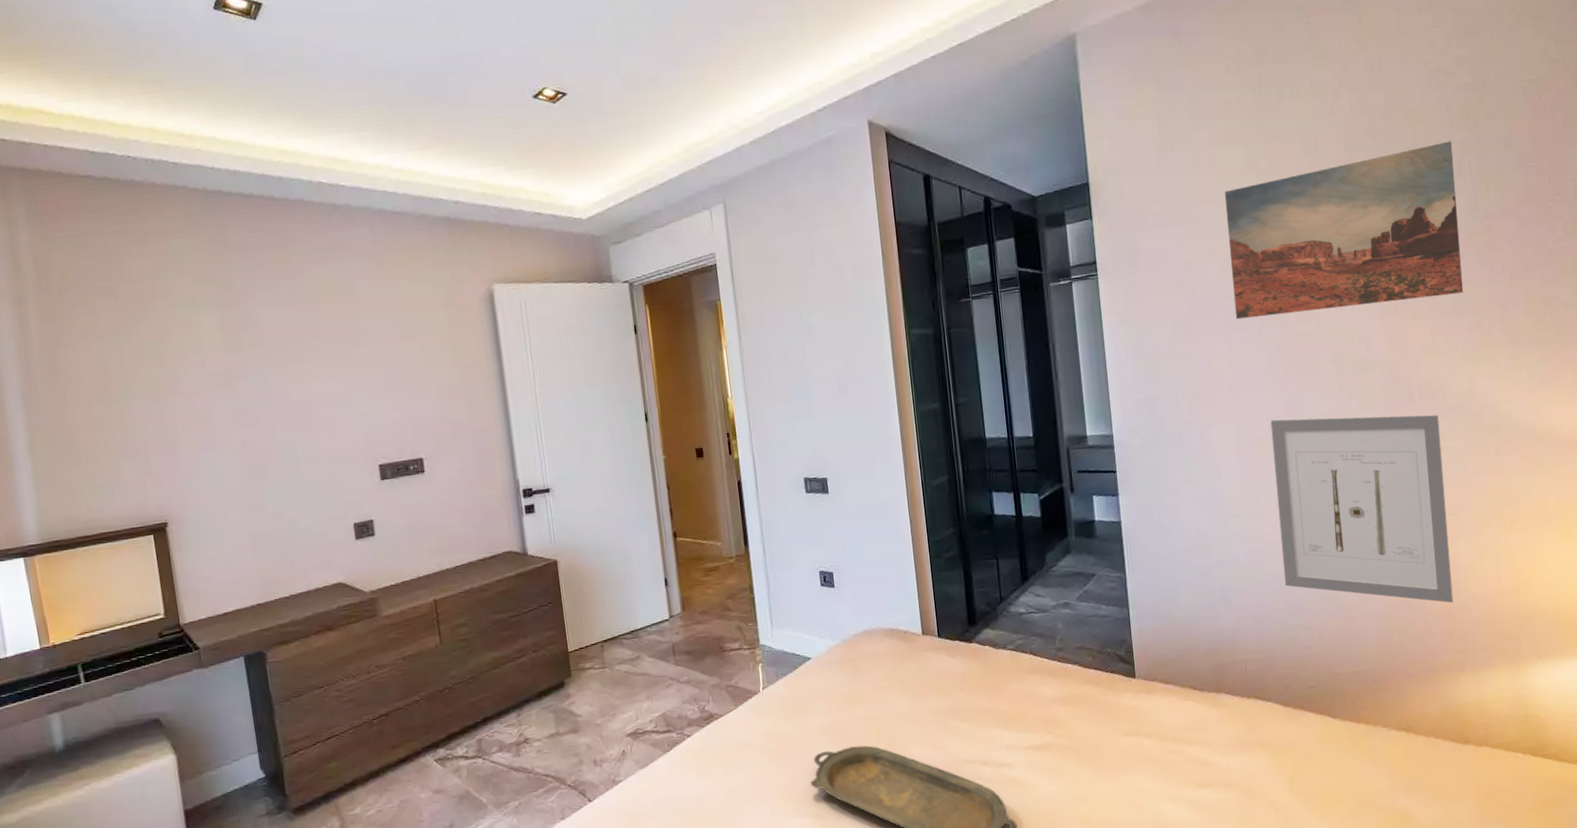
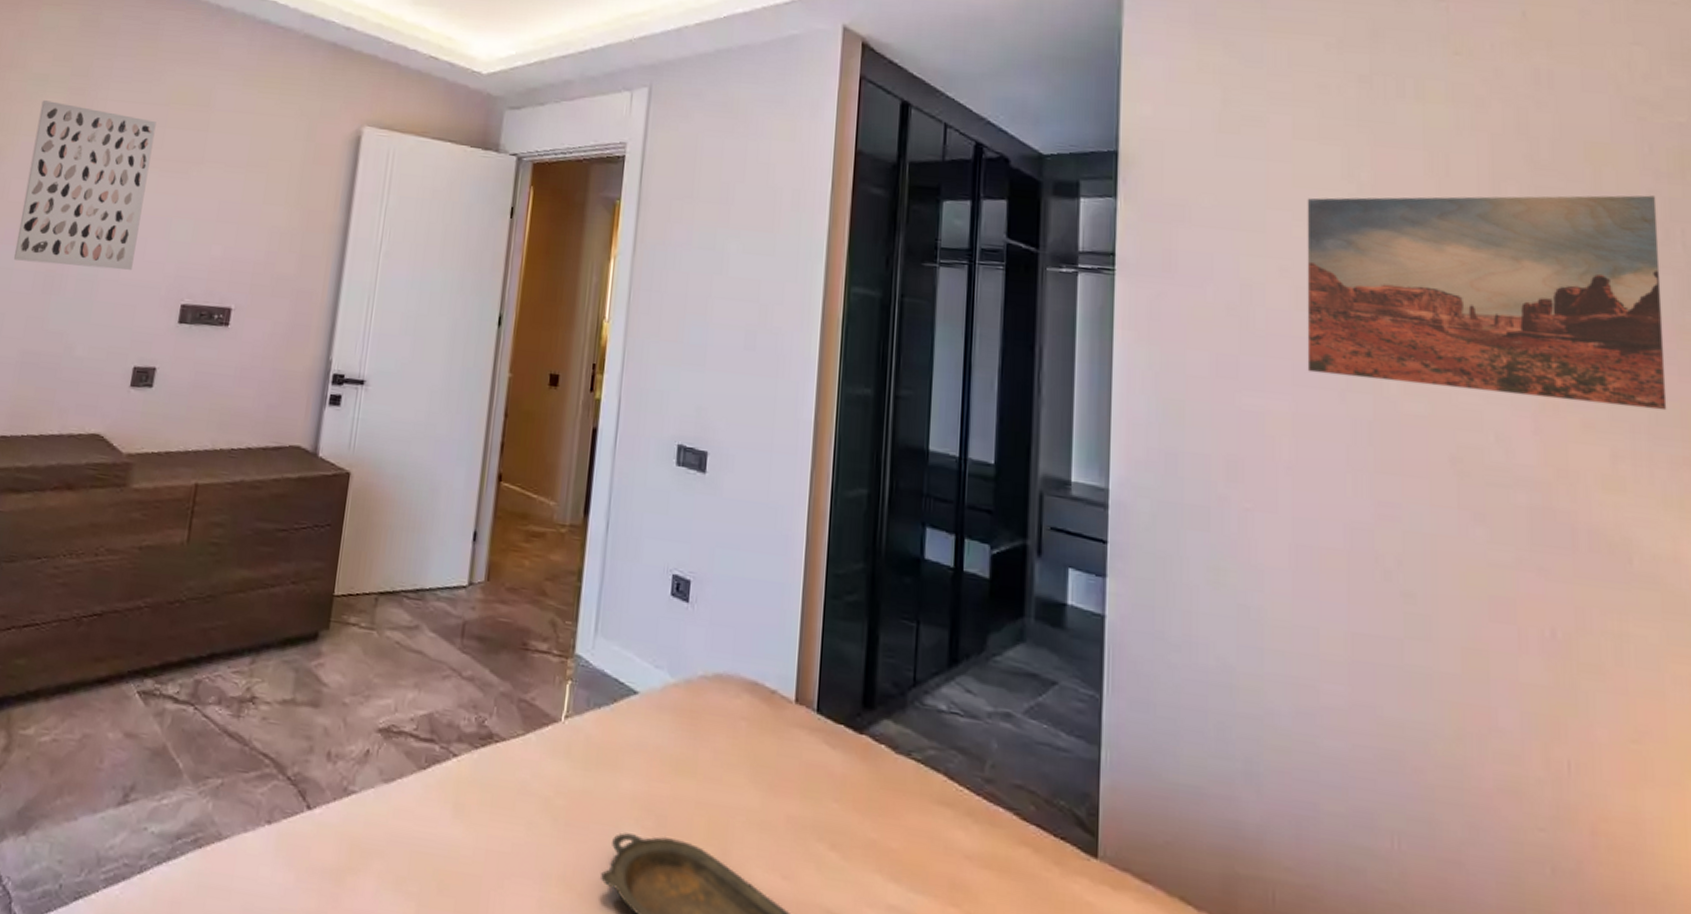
wall art: none [197,317,327,462] -> present [13,100,157,270]
wall art: present [1270,415,1453,603] -> none [1347,525,1632,886]

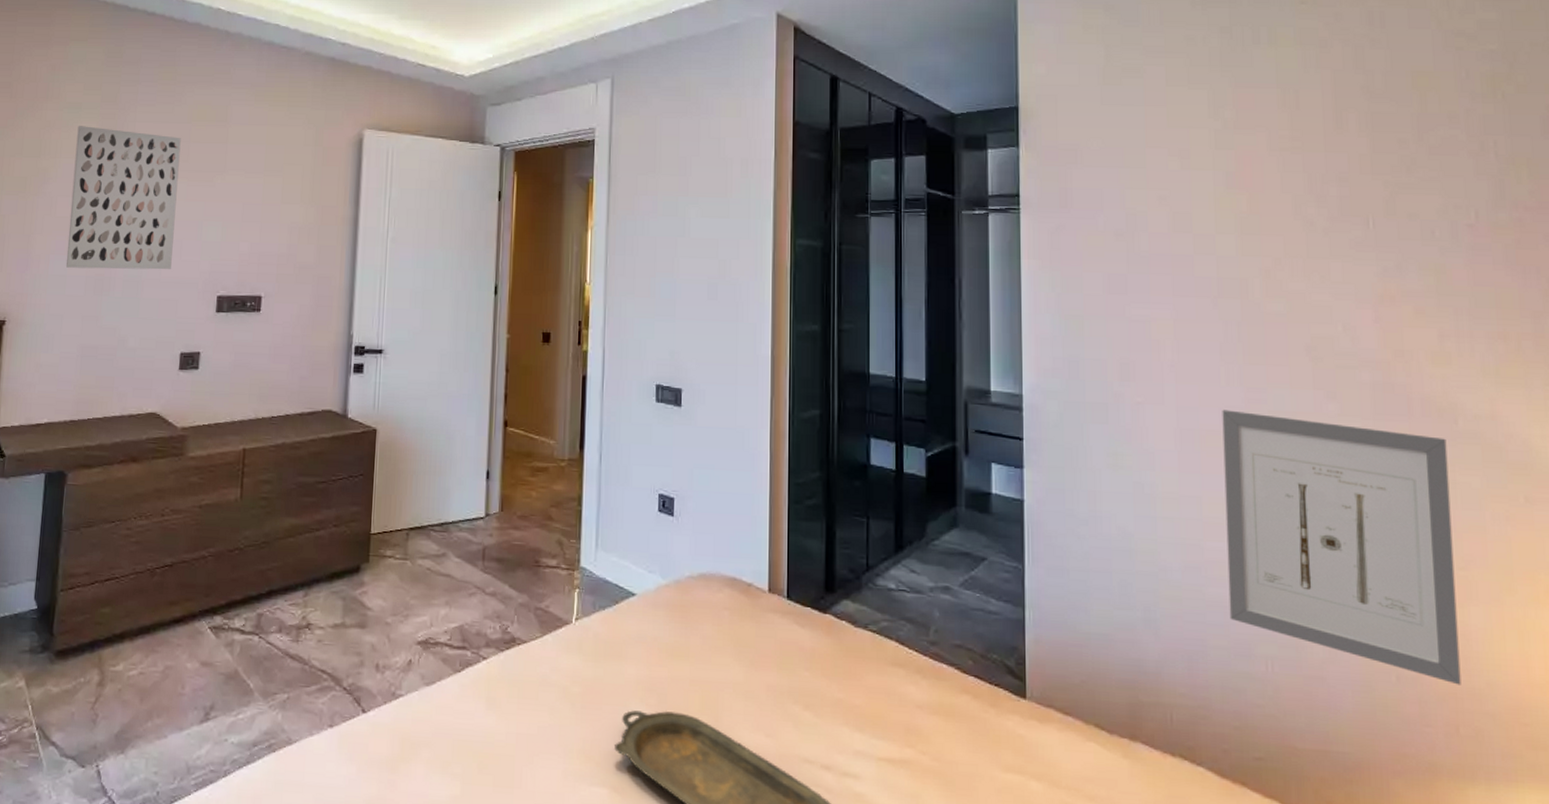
wall art: present [1307,195,1667,411] -> none [1180,114,1484,295]
wall art: none [1347,525,1632,886] -> present [1222,409,1461,685]

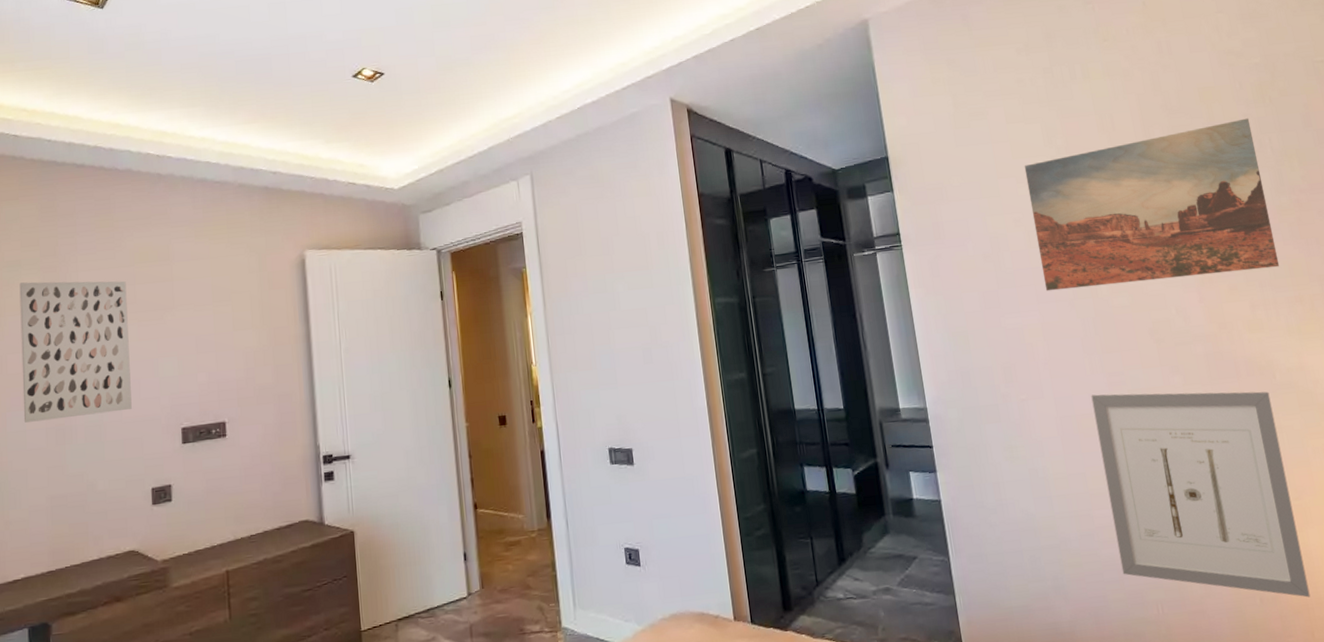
wall art: none [1180,114,1484,295] -> present [1024,118,1280,291]

